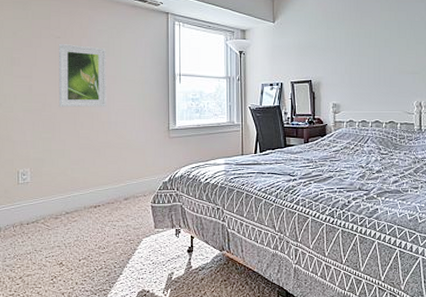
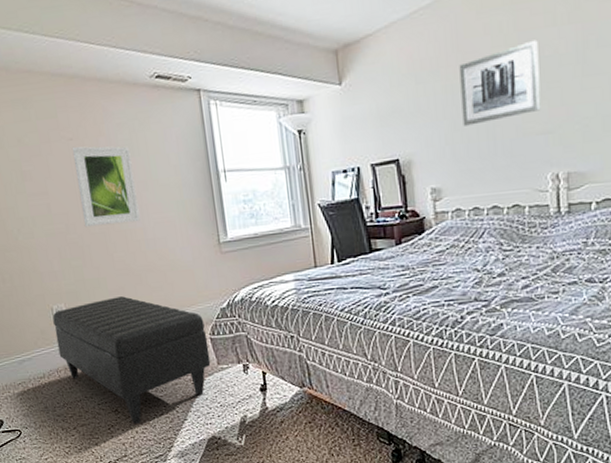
ottoman: none [17,166,149,276] -> present [52,296,211,424]
wall art: none [358,10,411,62] -> present [459,40,541,126]

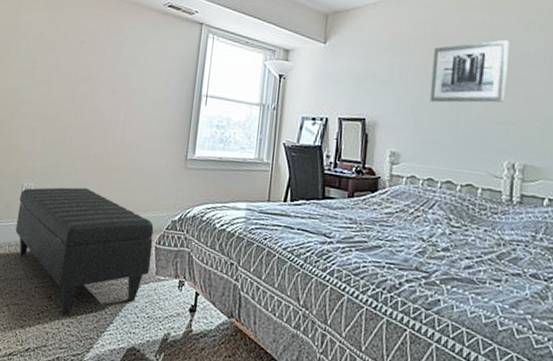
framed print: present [71,146,140,228] -> none [73,48,131,125]

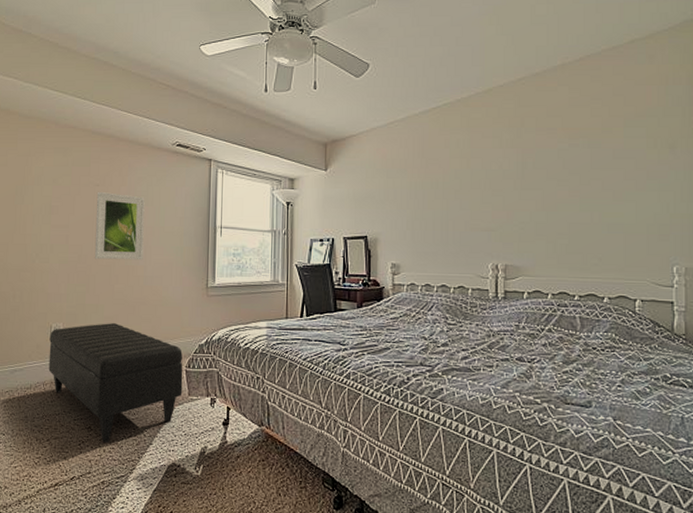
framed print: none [73,48,131,125] -> present [94,191,145,261]
wall art: present [430,39,509,103] -> none [422,156,487,216]

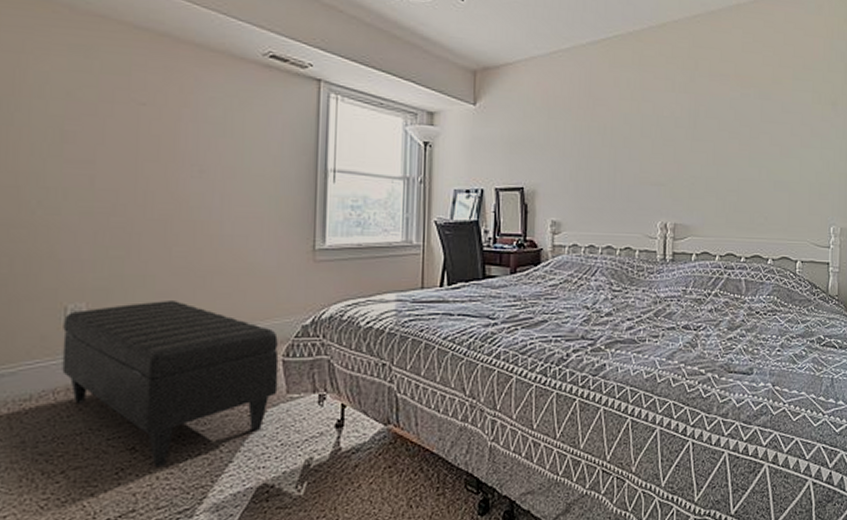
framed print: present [94,191,145,261] -> none [139,113,221,213]

